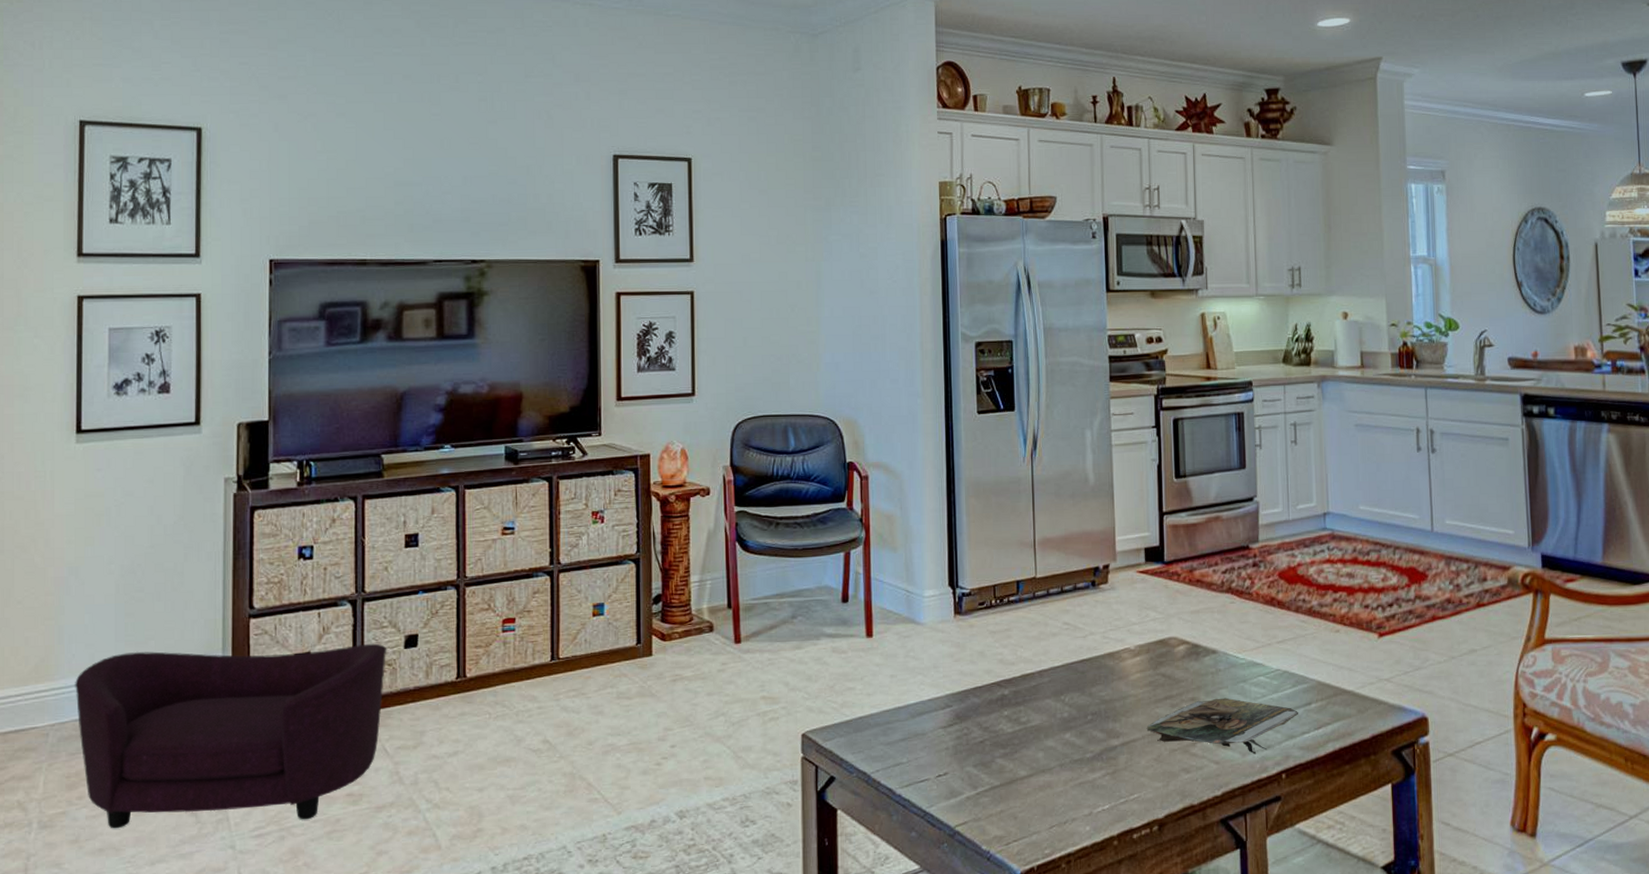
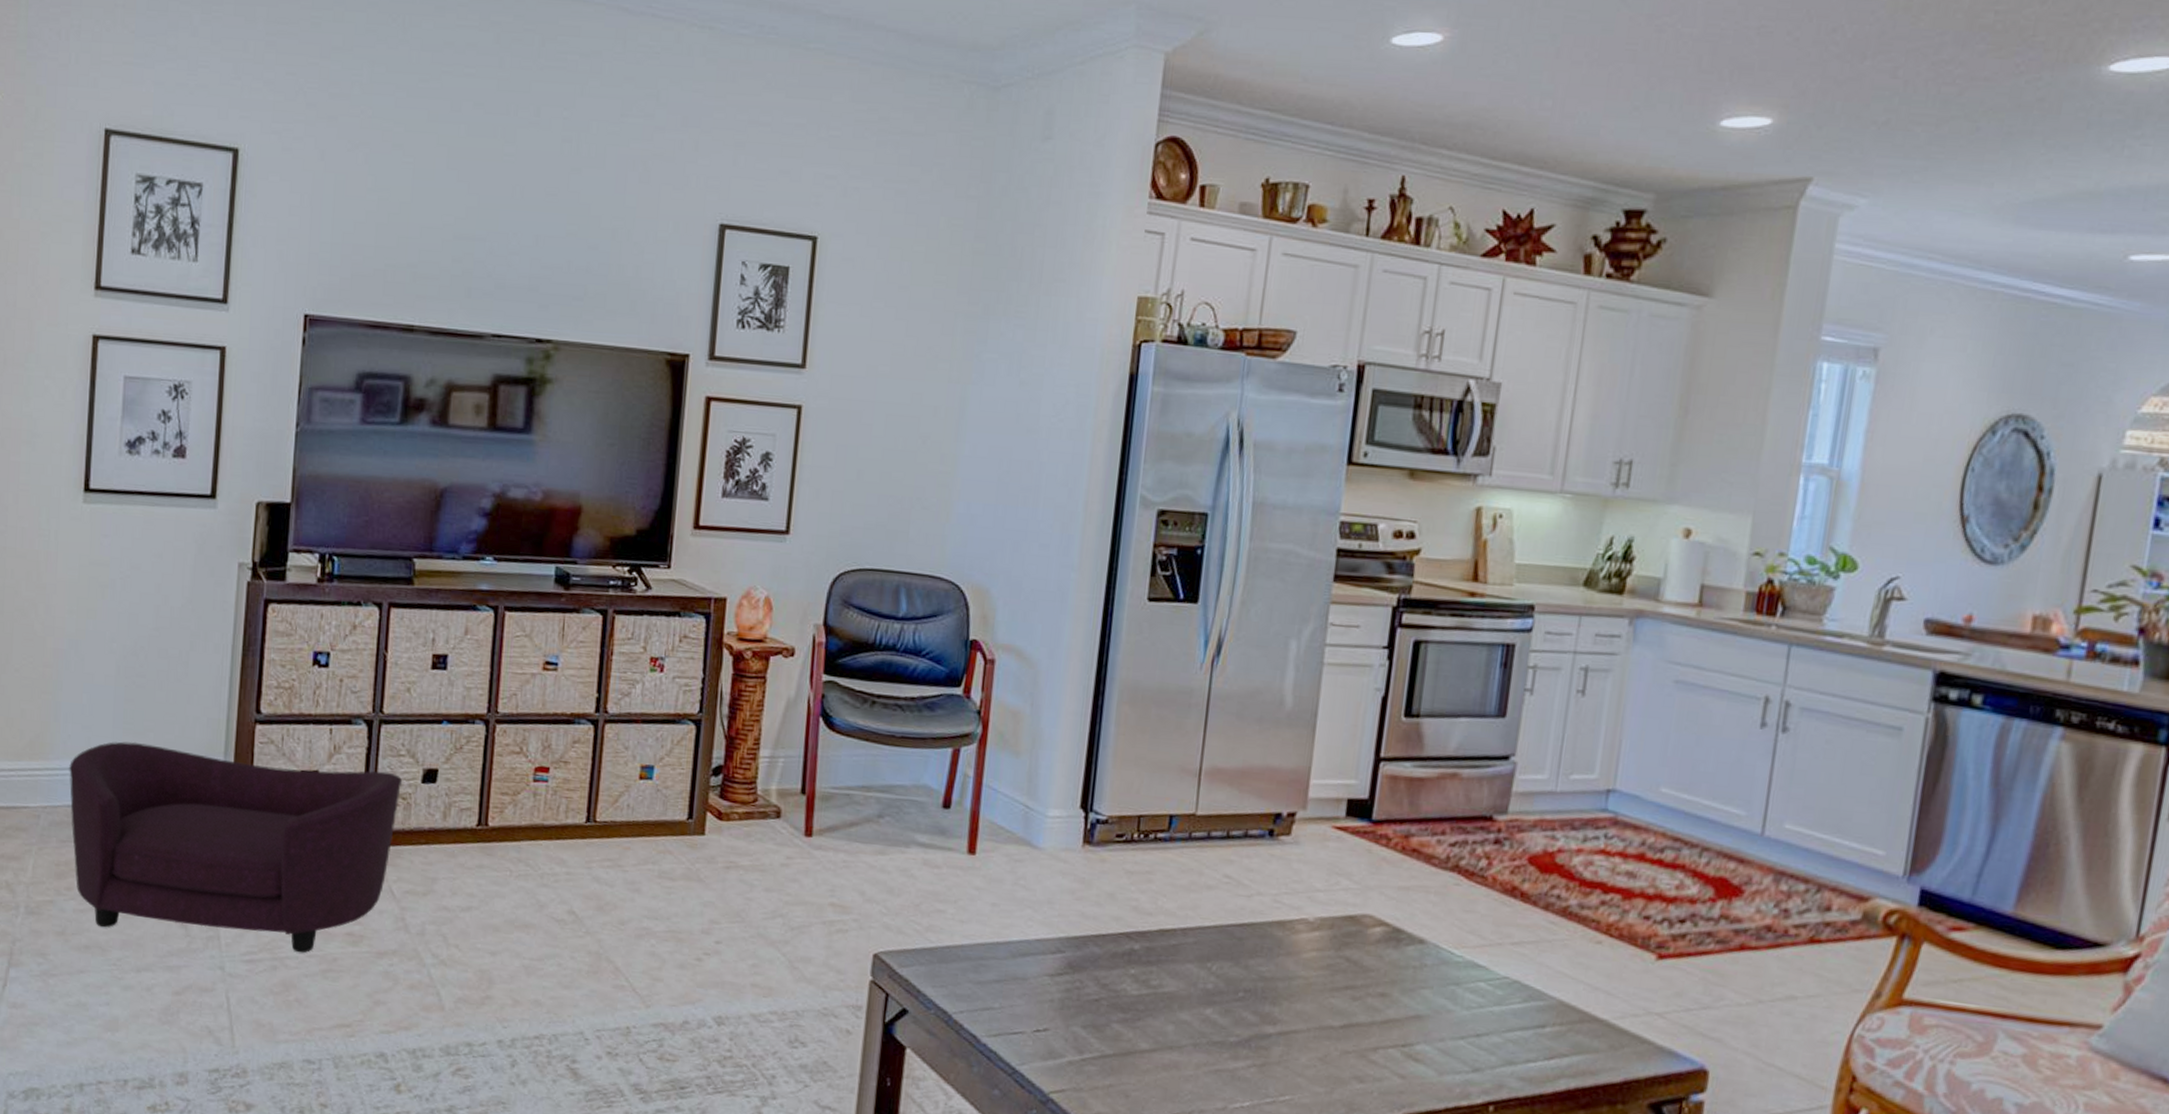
magazine: present [1147,698,1299,755] -> none [1315,997,1526,1076]

